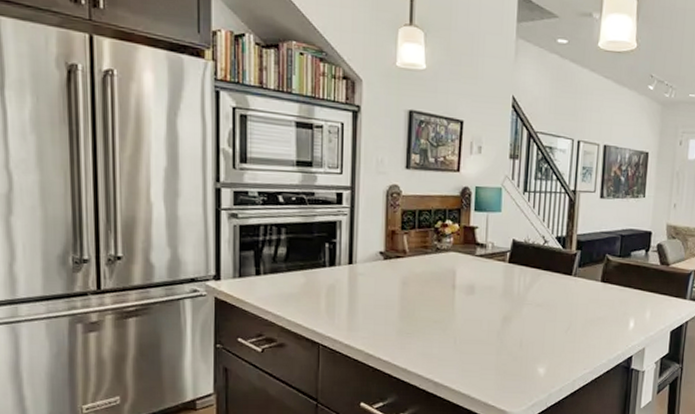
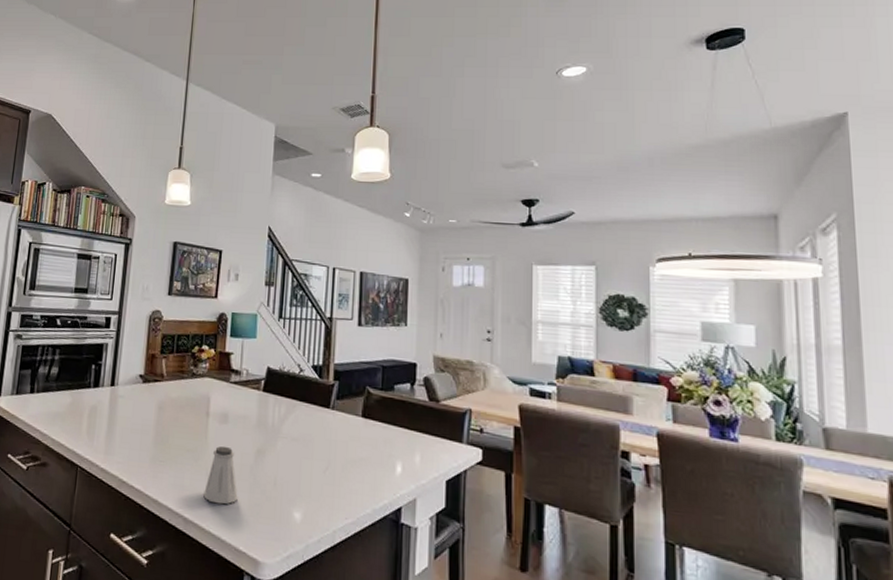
saltshaker: none [452,315,486,367] -> present [203,446,238,505]

